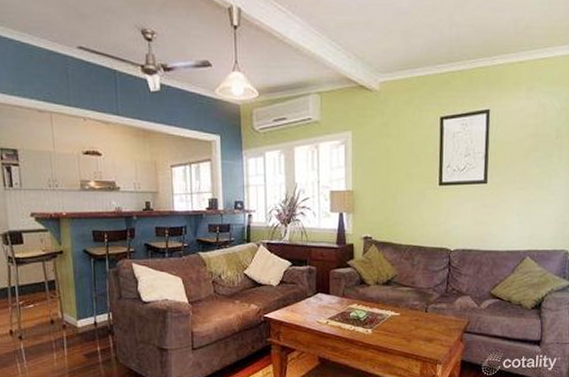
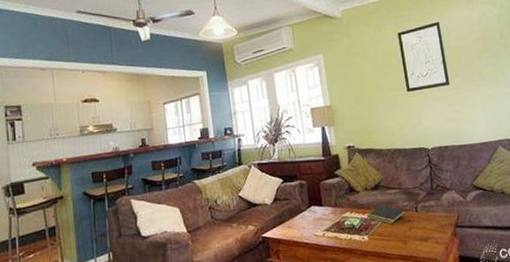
notepad: none [374,301,415,320] -> present [366,205,406,224]

